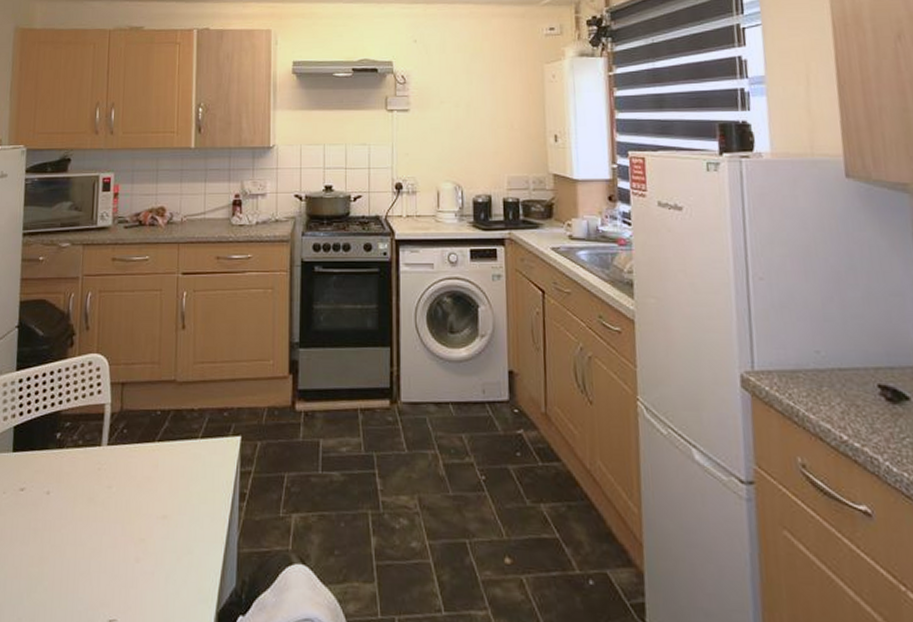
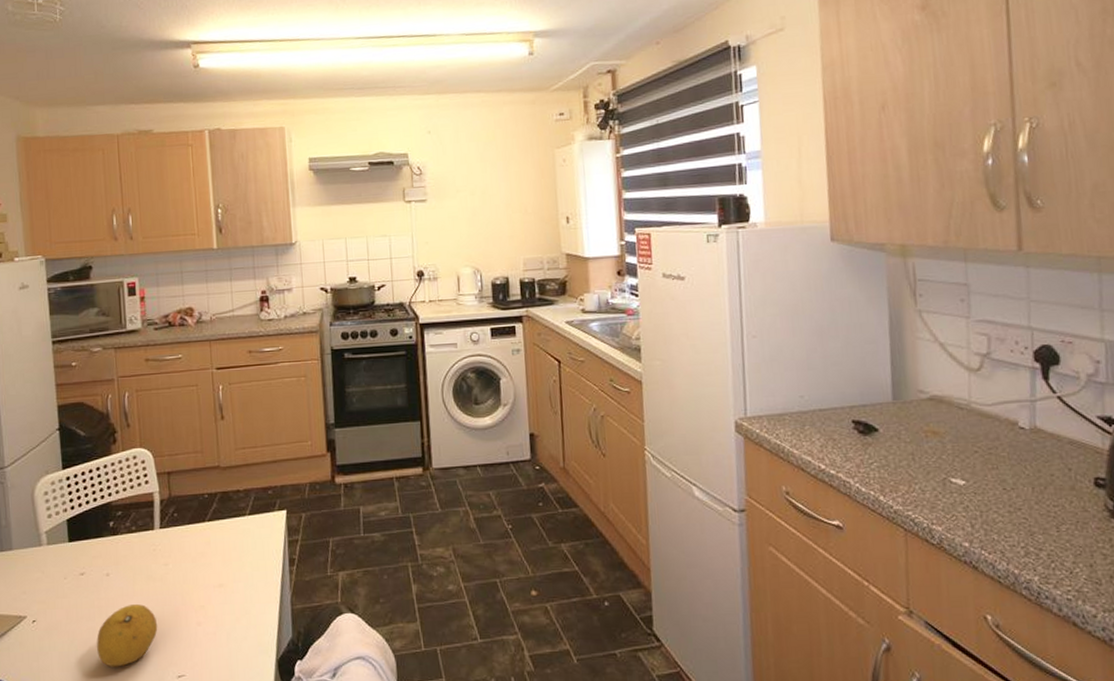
fruit: none [27,530,94,603] -> present [97,604,158,667]

